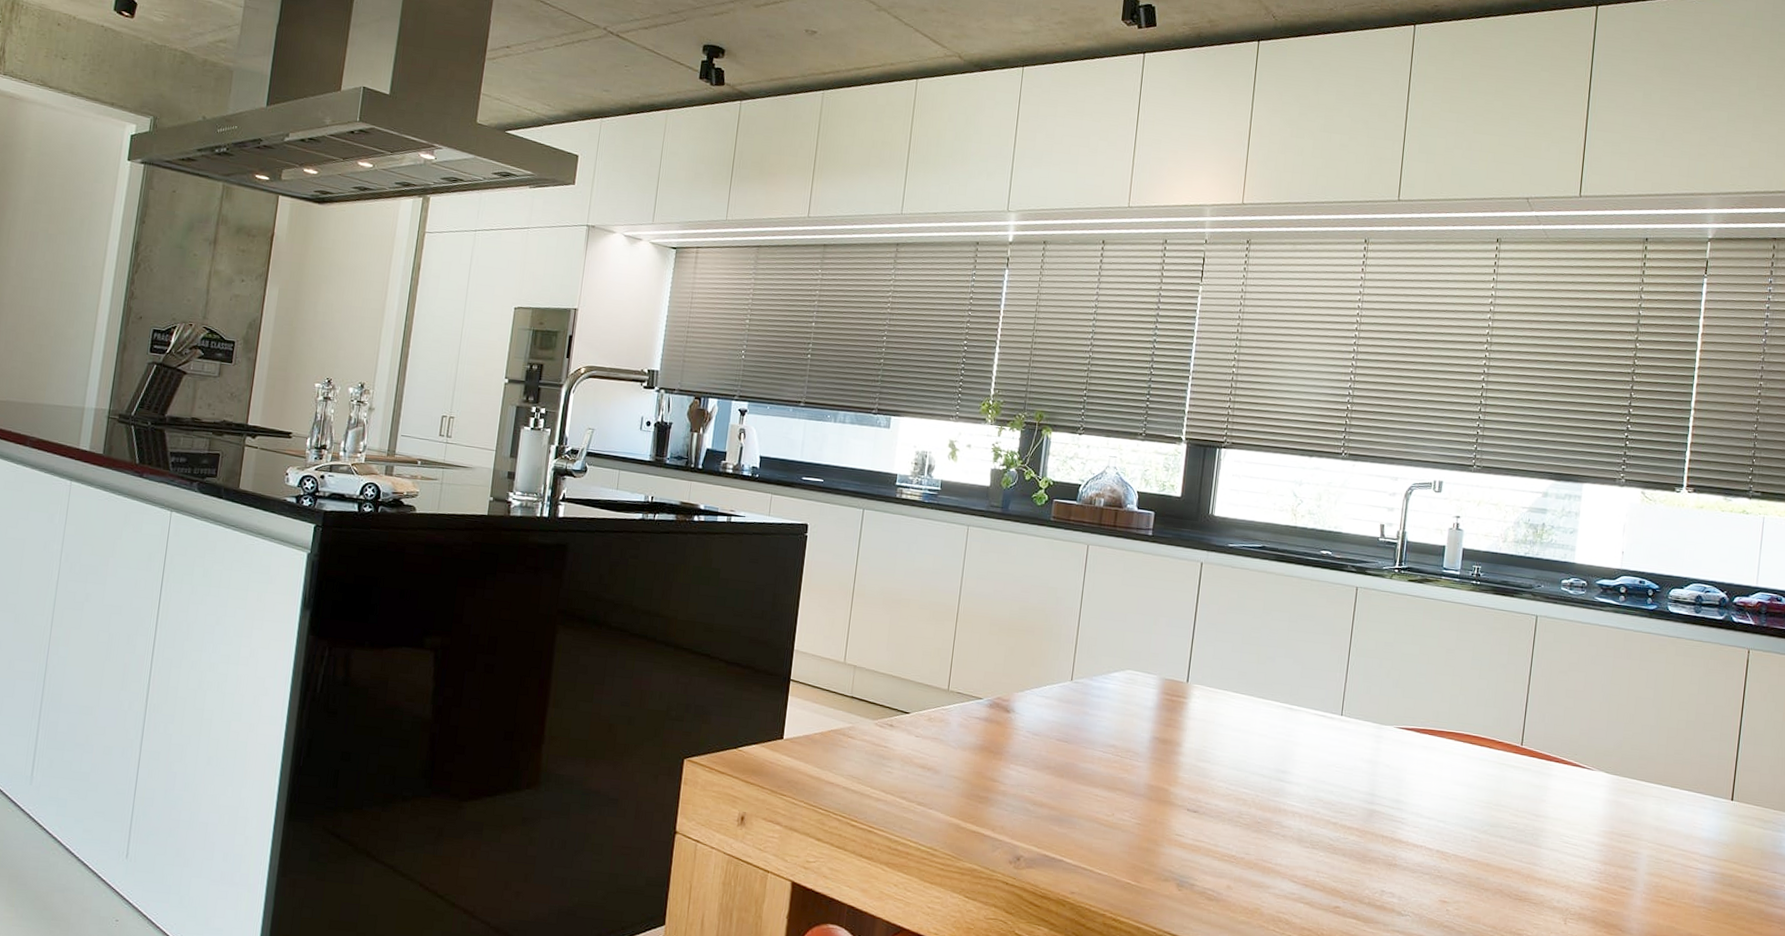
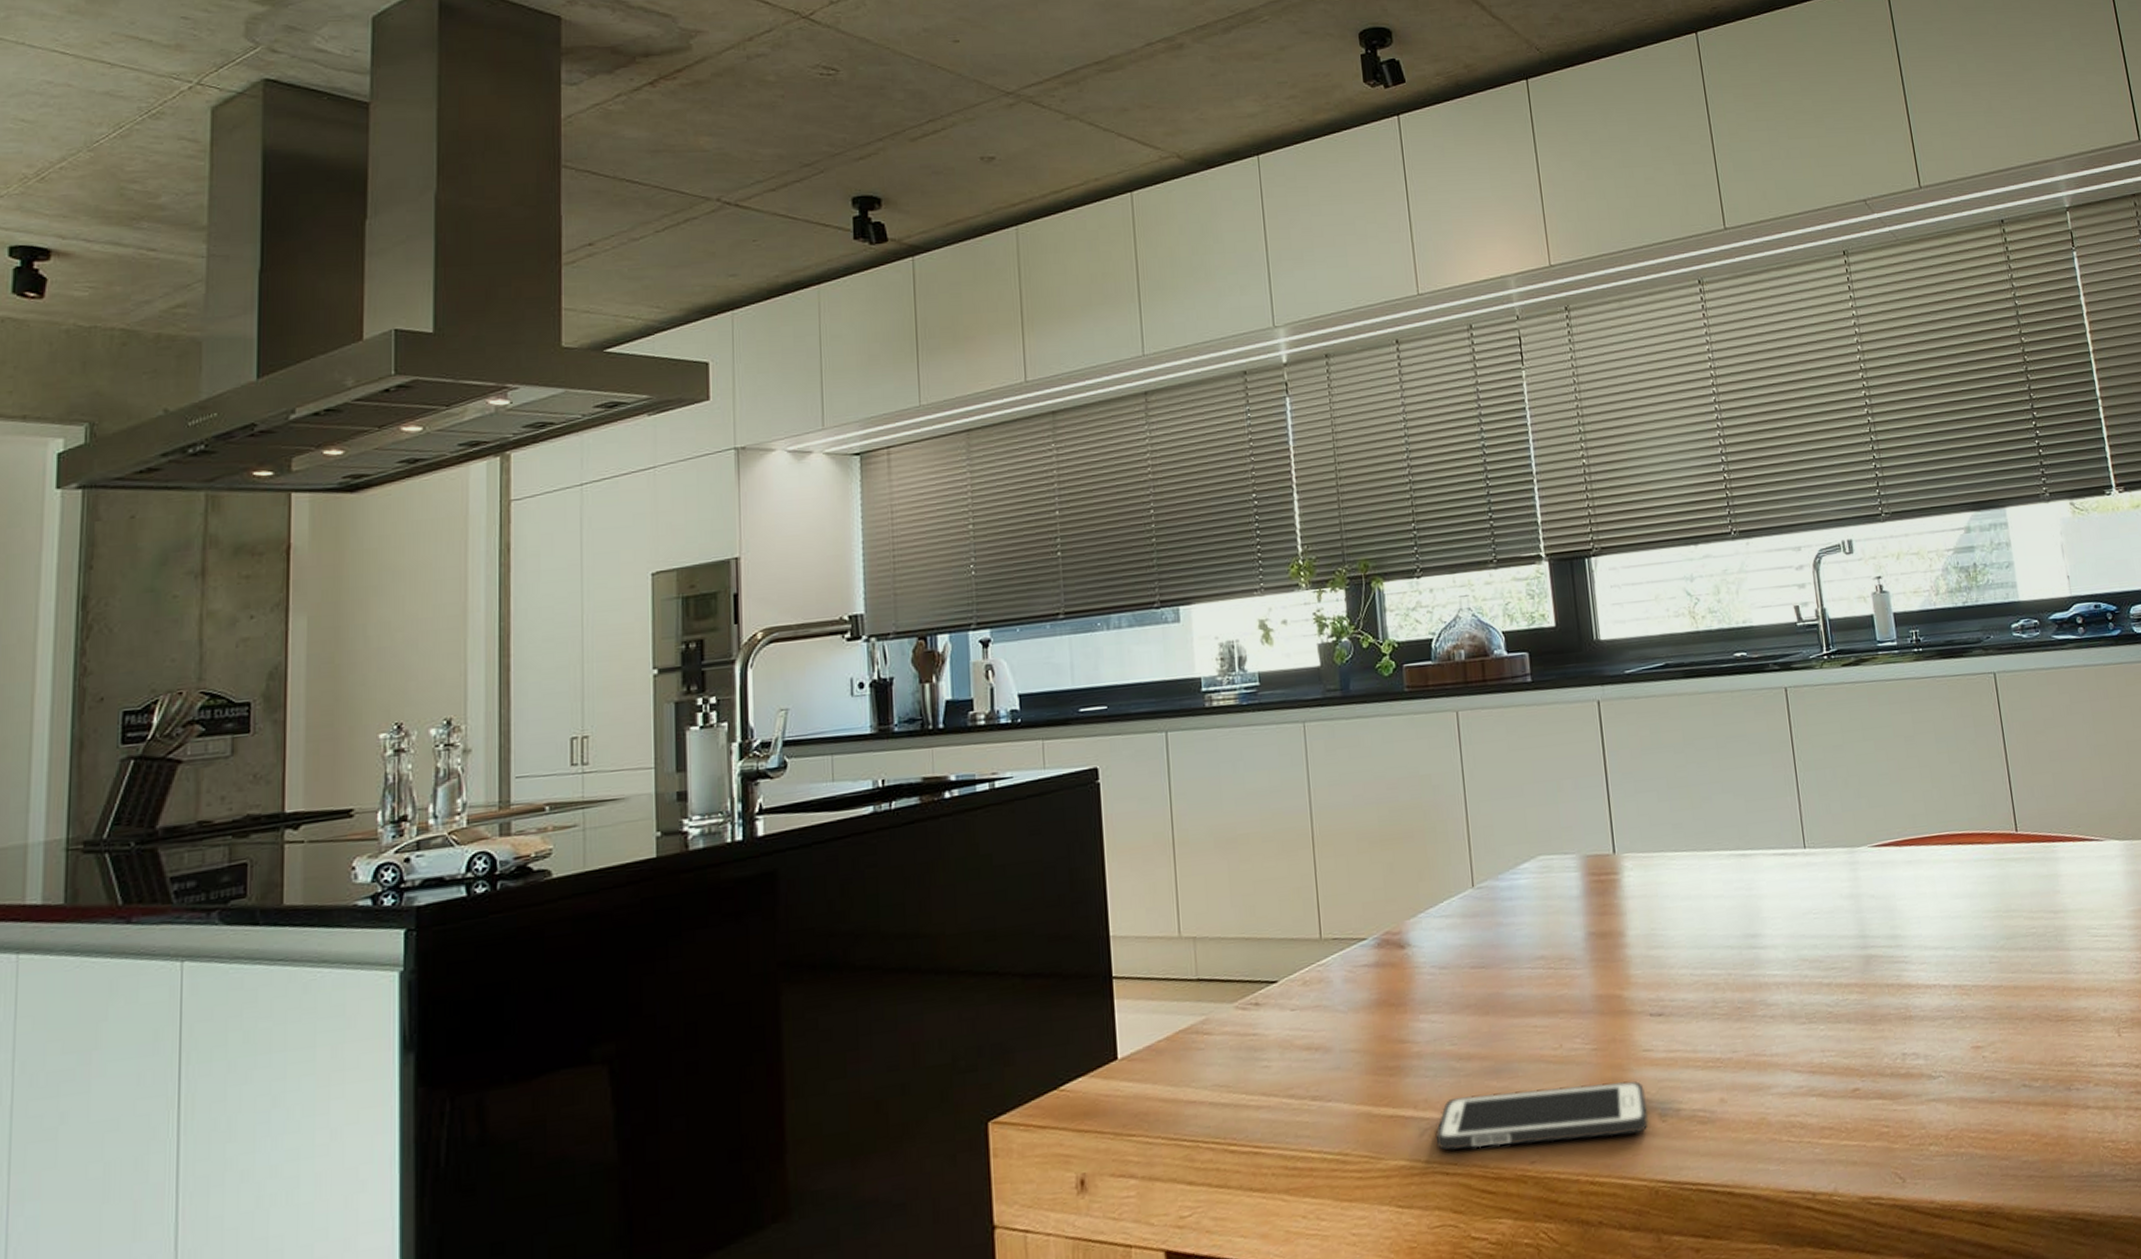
cell phone: none [1004,831,1170,894] -> present [1436,1081,1648,1150]

